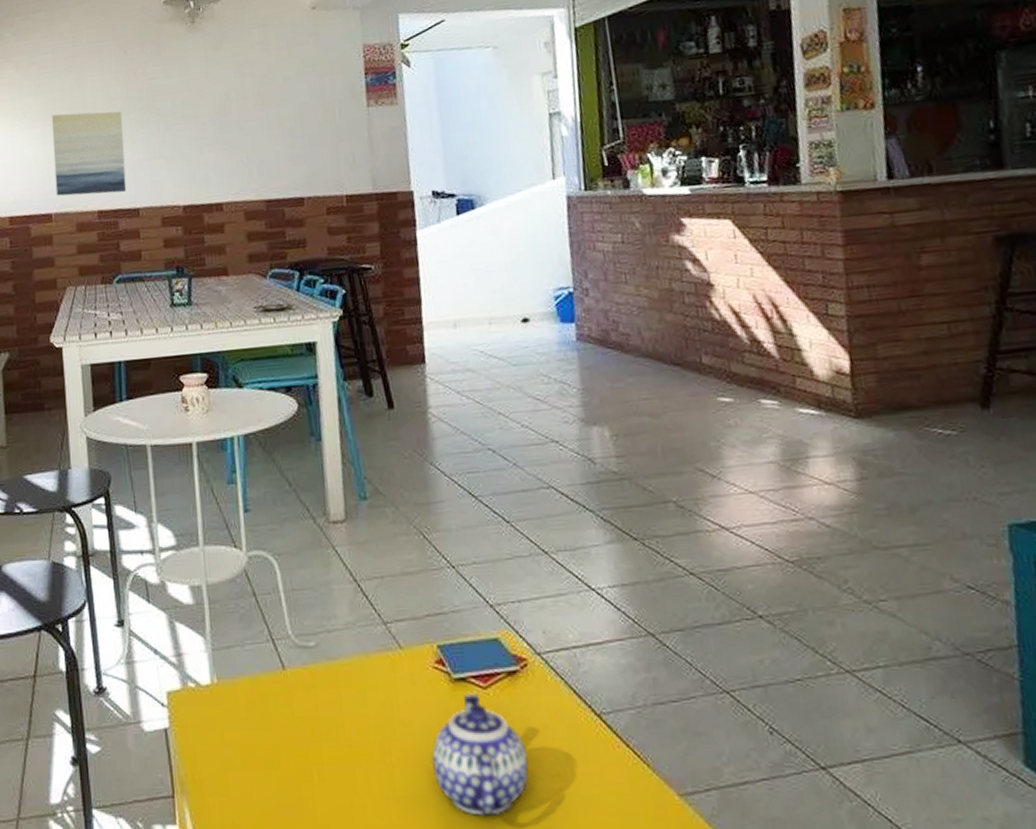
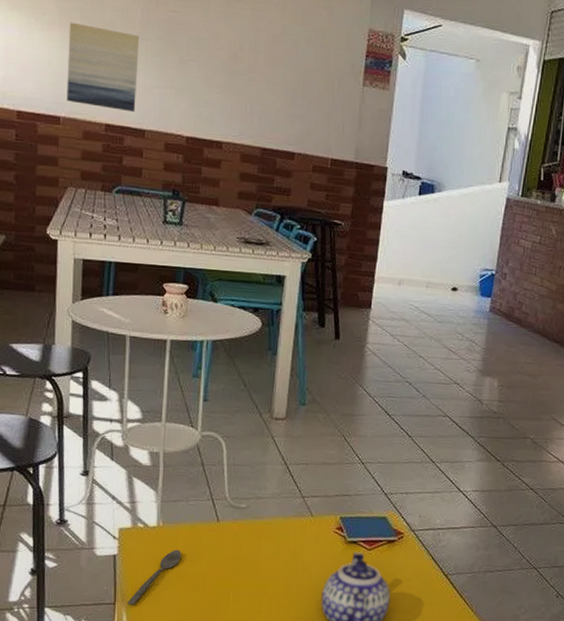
spoon: none [188,713,246,798] -> present [127,549,181,606]

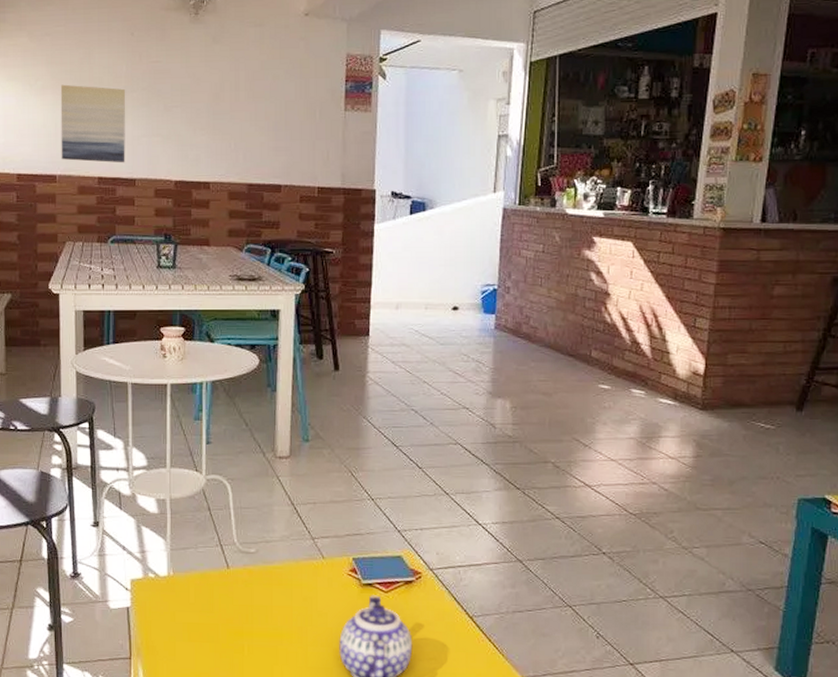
spoon: present [127,549,181,606] -> none [142,599,193,660]

